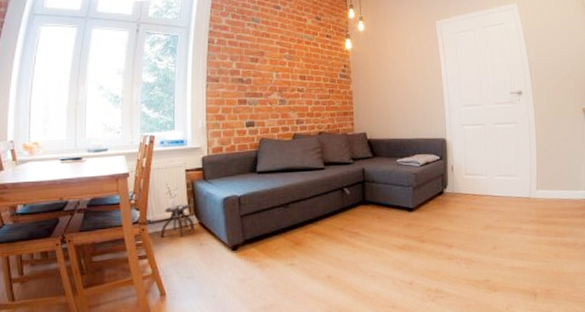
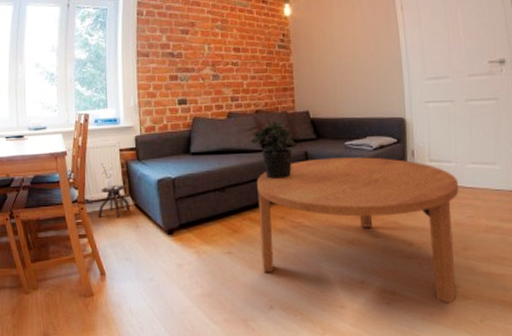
potted plant: none [315,141,354,194] -> present [251,120,295,179]
coffee table: none [318,172,489,297] -> present [256,157,459,304]

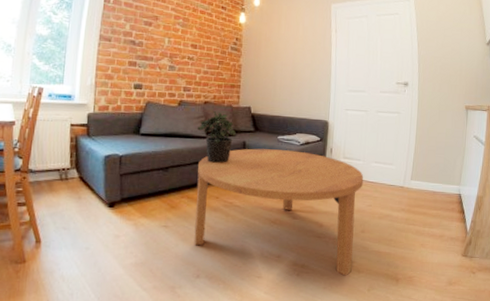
side table: present [98,161,130,217] -> none [40,134,75,188]

